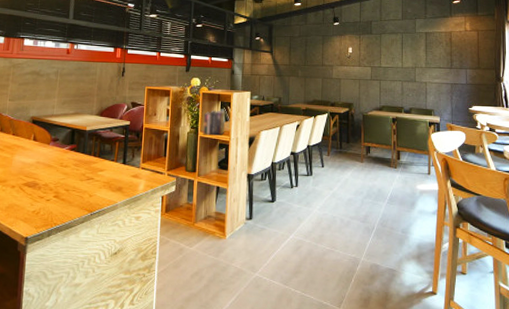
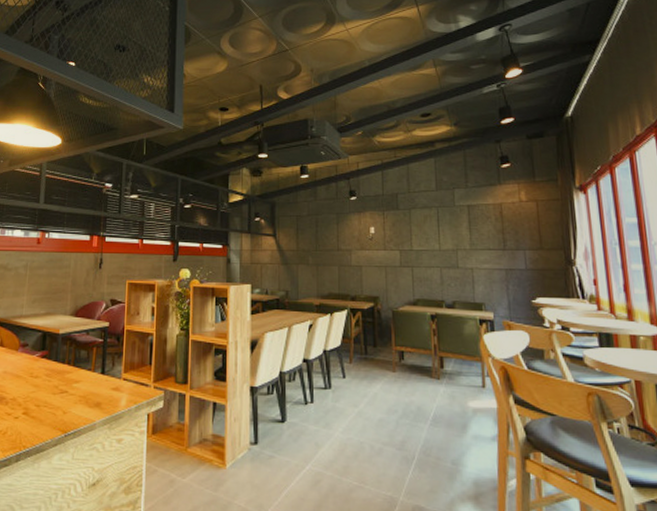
books: present [203,109,226,136] -> none [195,307,222,339]

